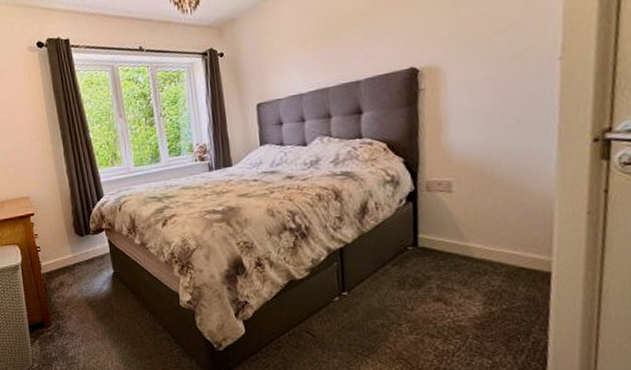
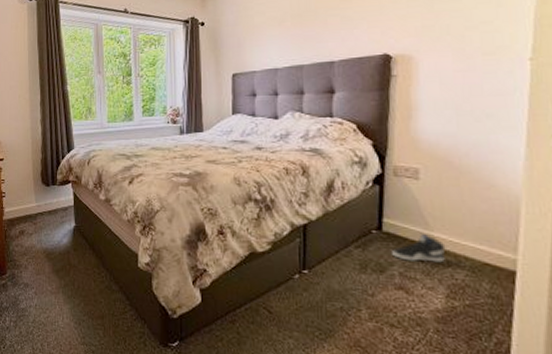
sneaker: none [429,245,482,273] -> present [392,234,446,263]

